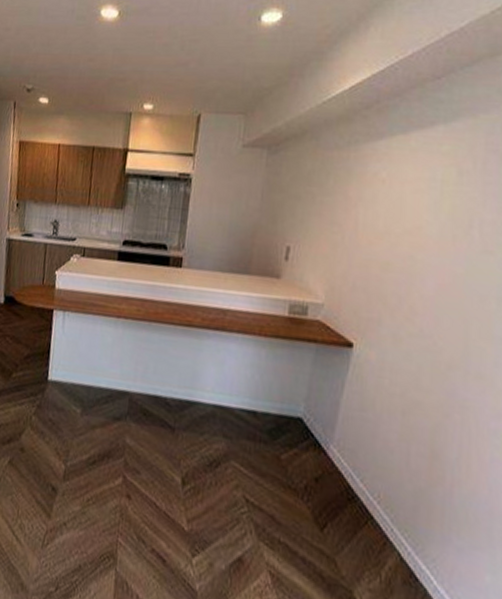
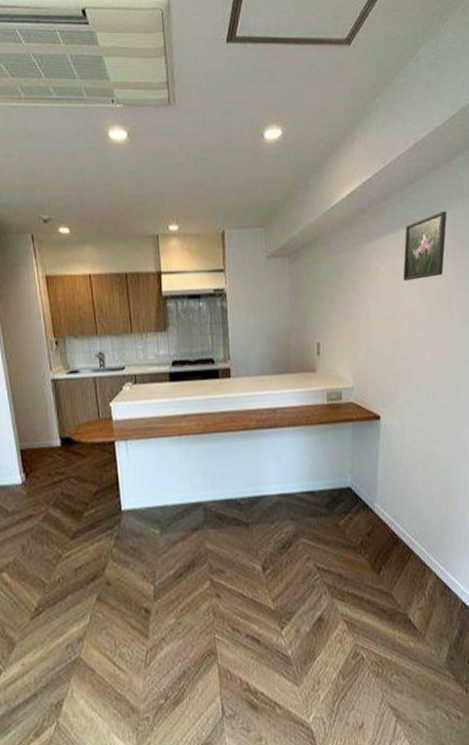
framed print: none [409,114,482,192] -> present [403,210,447,281]

